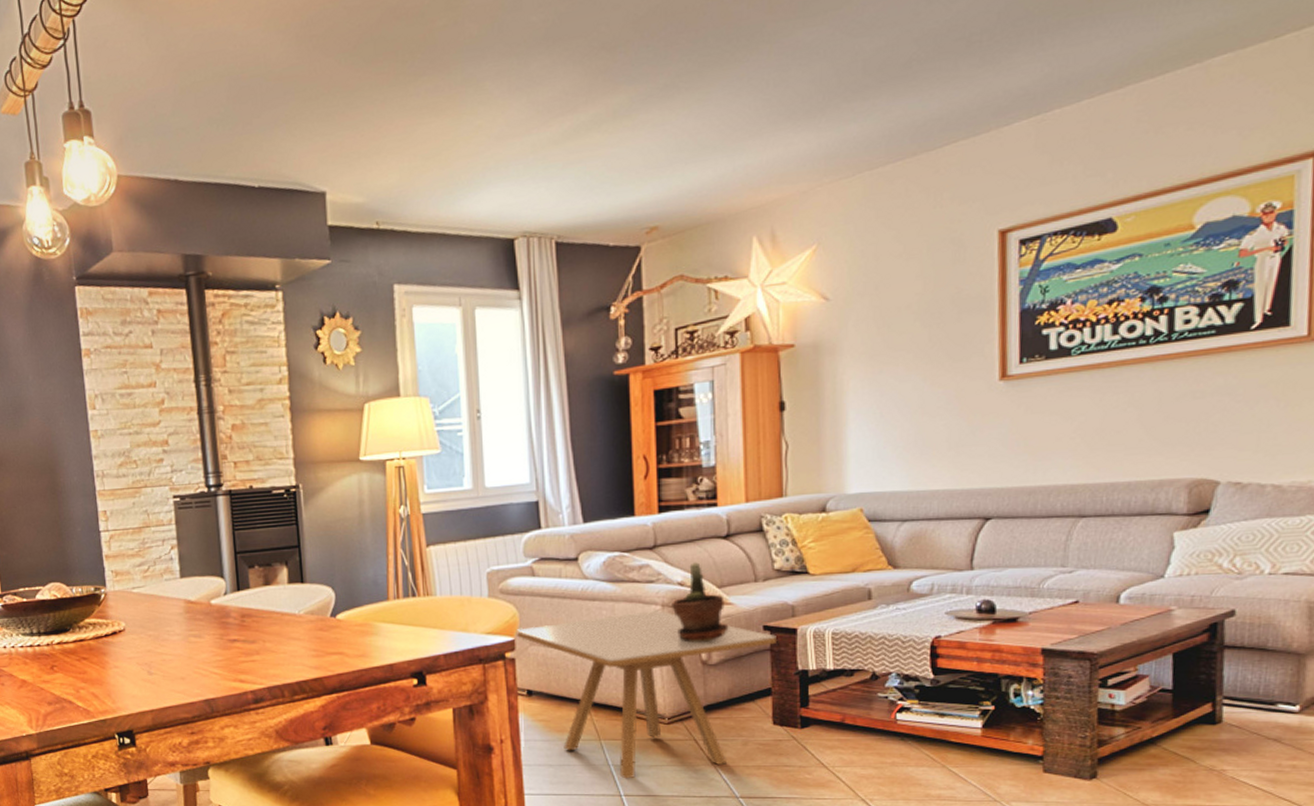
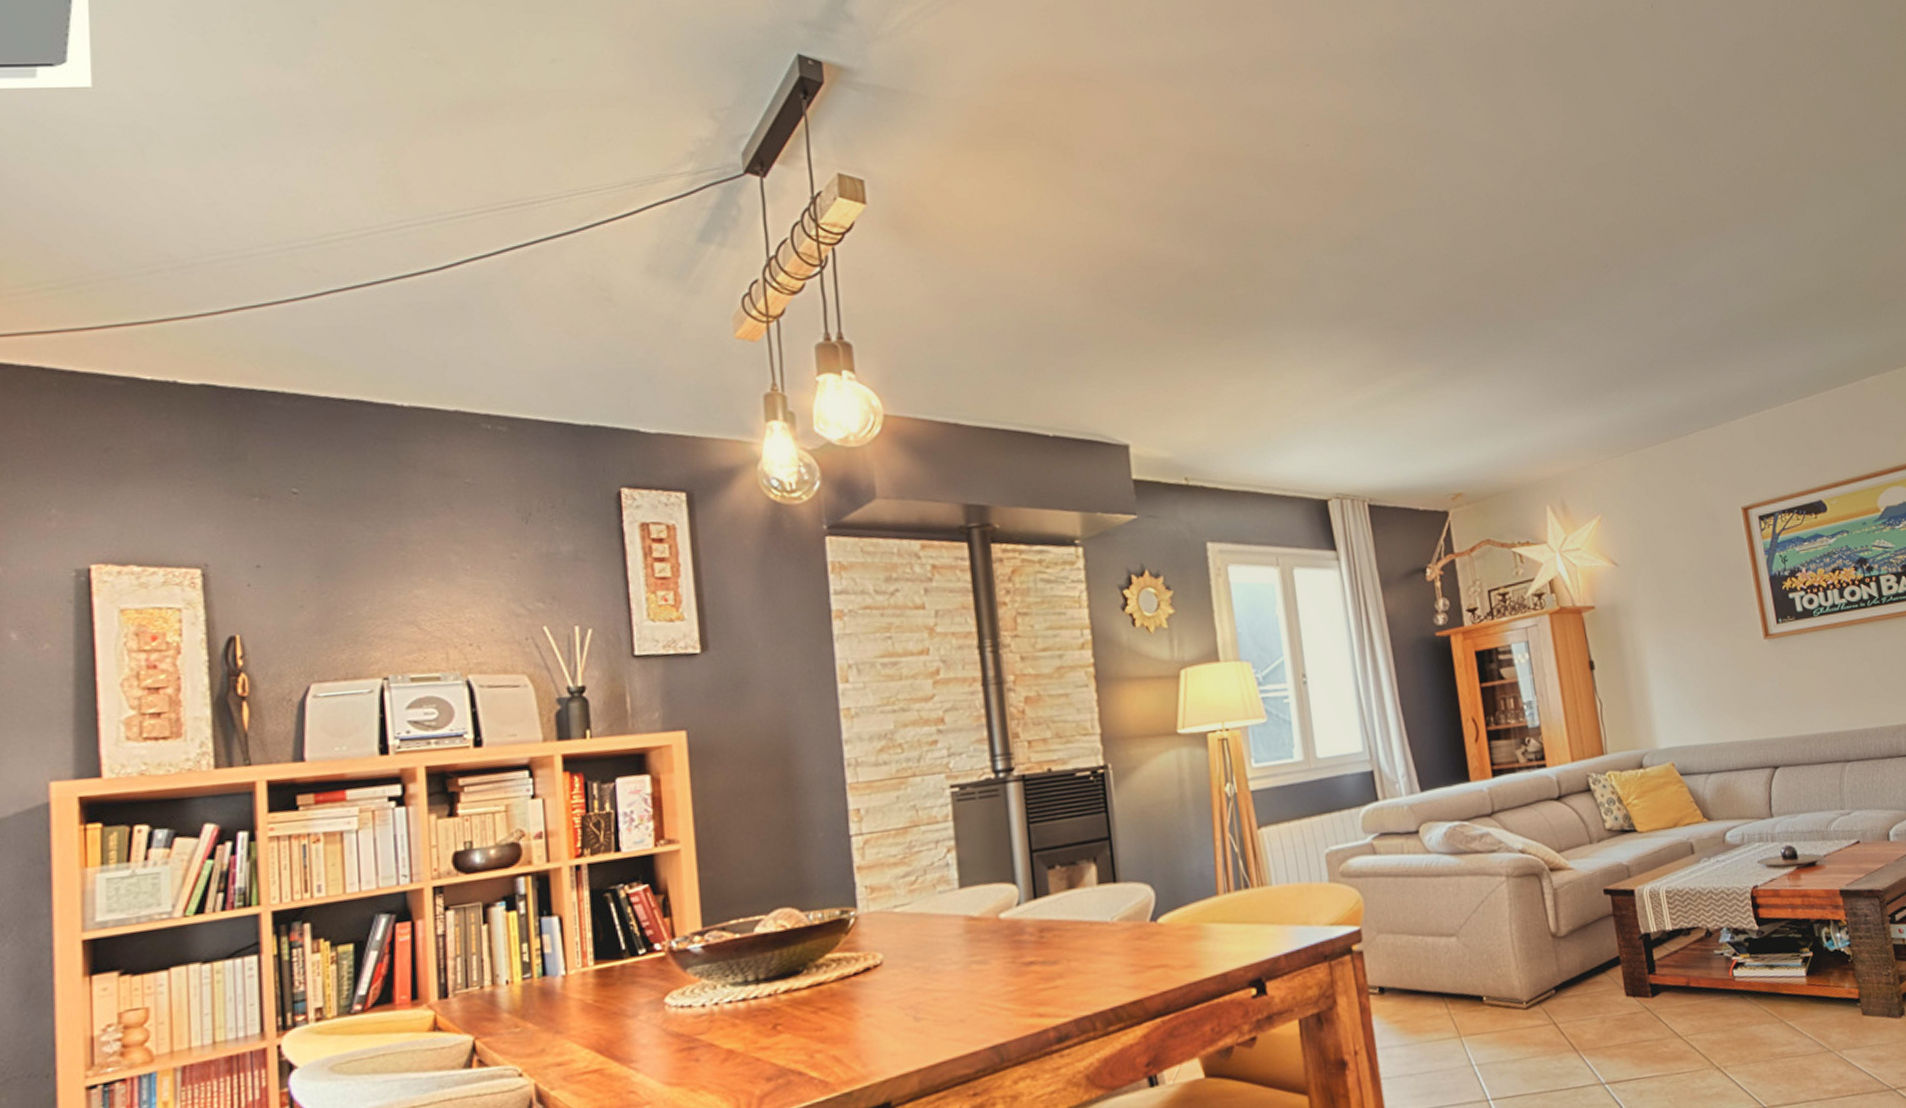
side table: present [516,611,778,779] -> none [1361,882,1619,1080]
potted plant: present [672,562,729,642] -> none [1515,827,1573,914]

